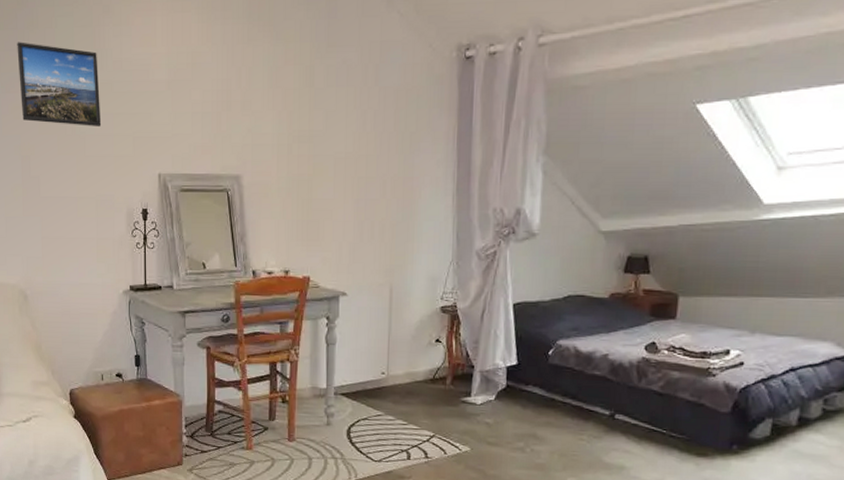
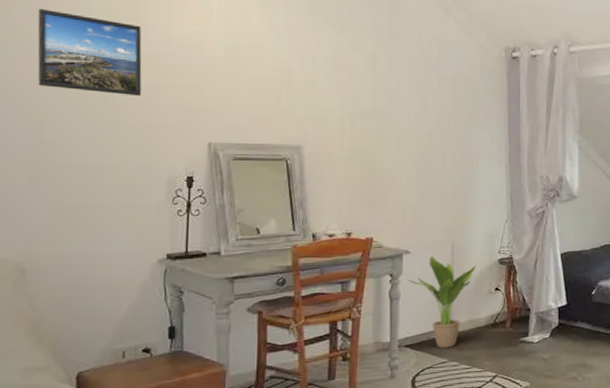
potted plant: none [343,300,416,401] -> present [407,257,476,348]

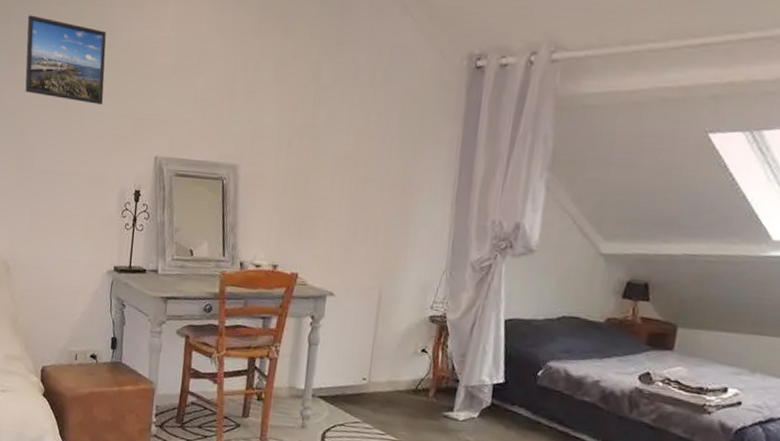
potted plant: present [407,257,476,348] -> none [328,302,403,408]

